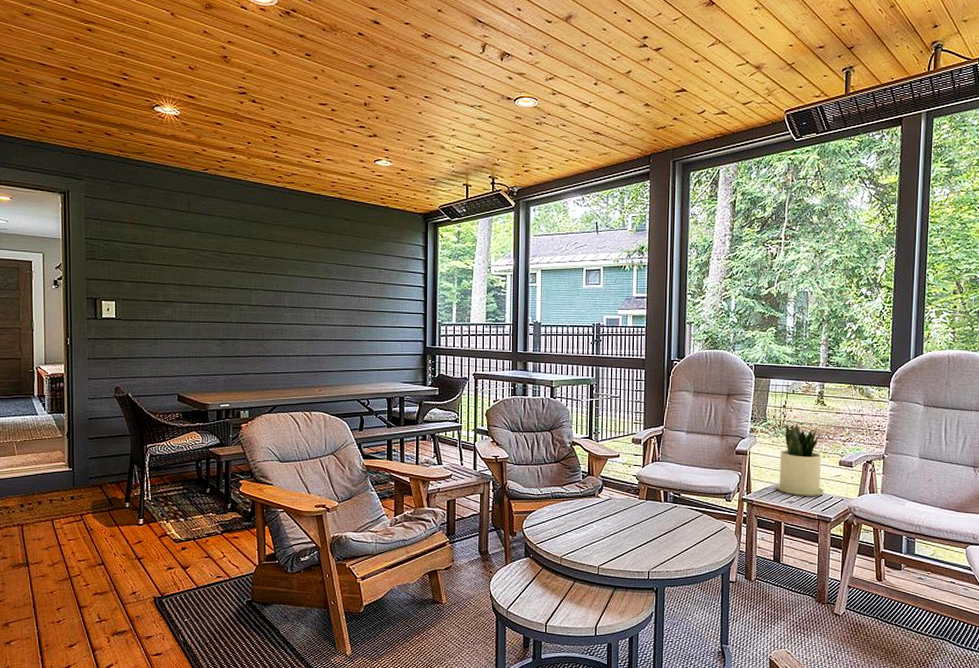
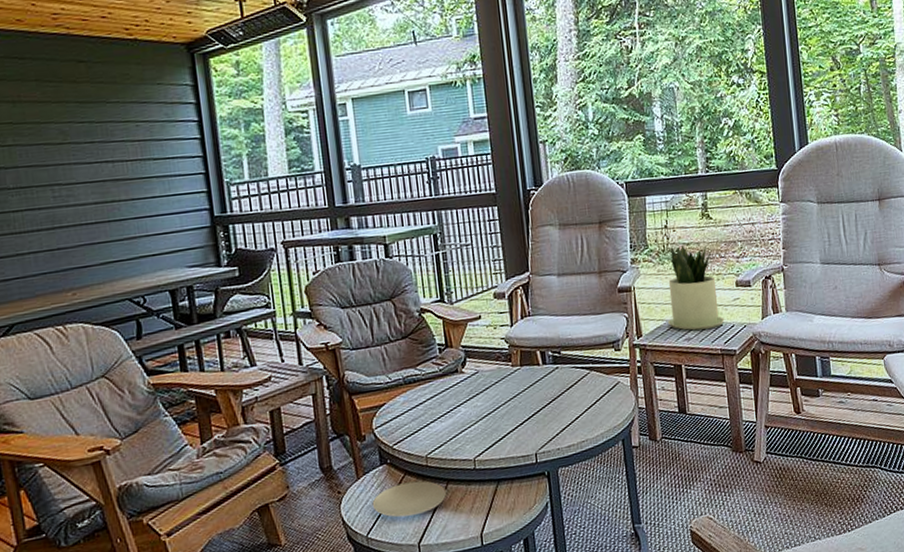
plate: none [514,575,573,602] -> present [372,480,446,518]

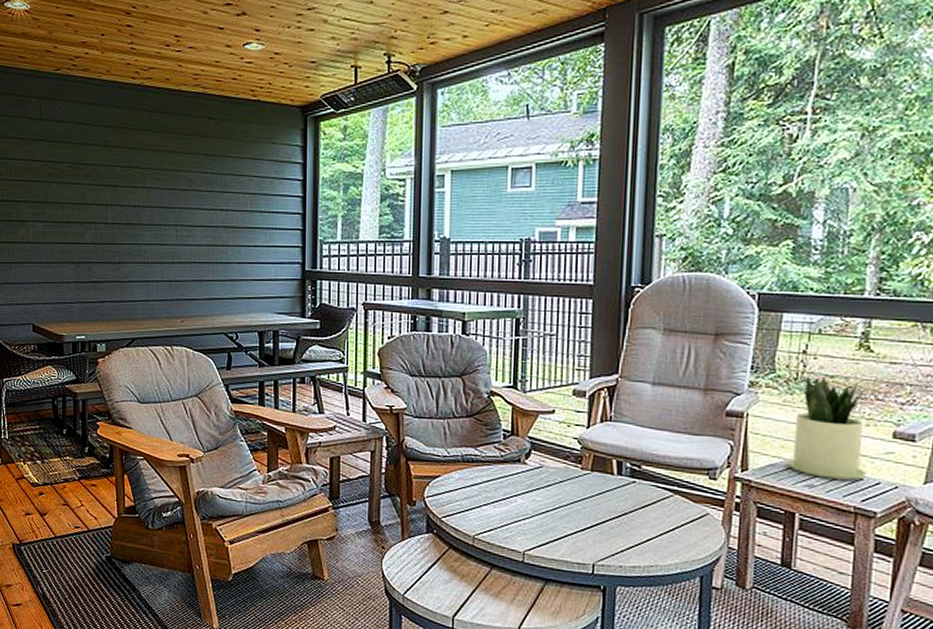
plate: present [372,480,446,518] -> none [413,555,489,590]

